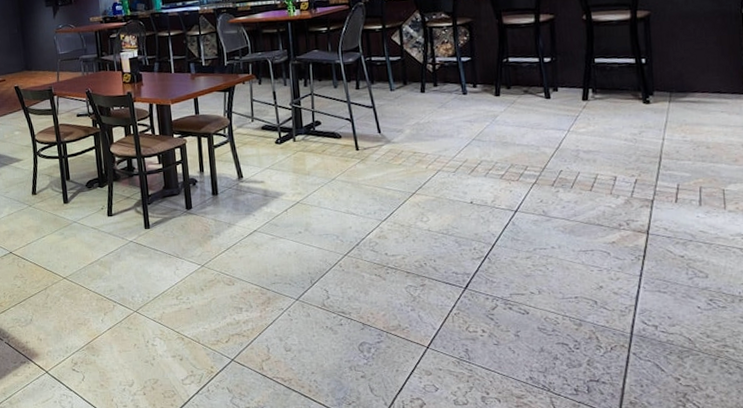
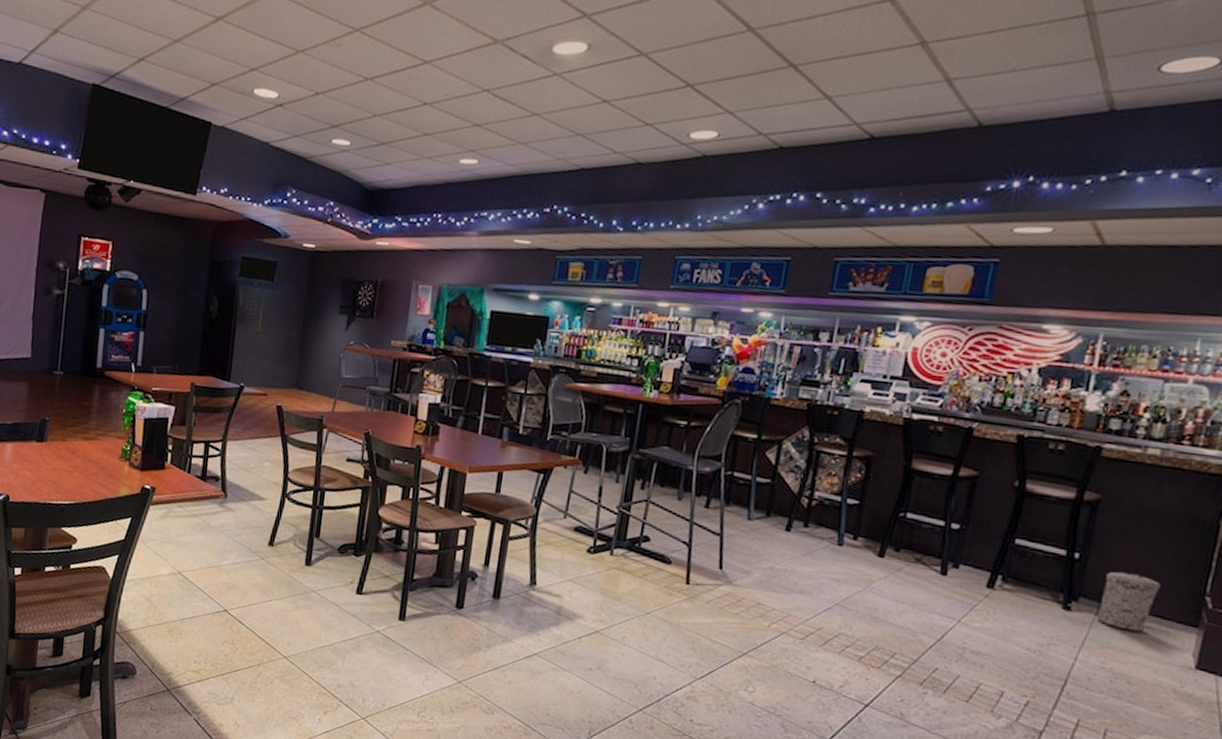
trash can: none [669,63,712,109] -> present [1096,571,1161,633]

